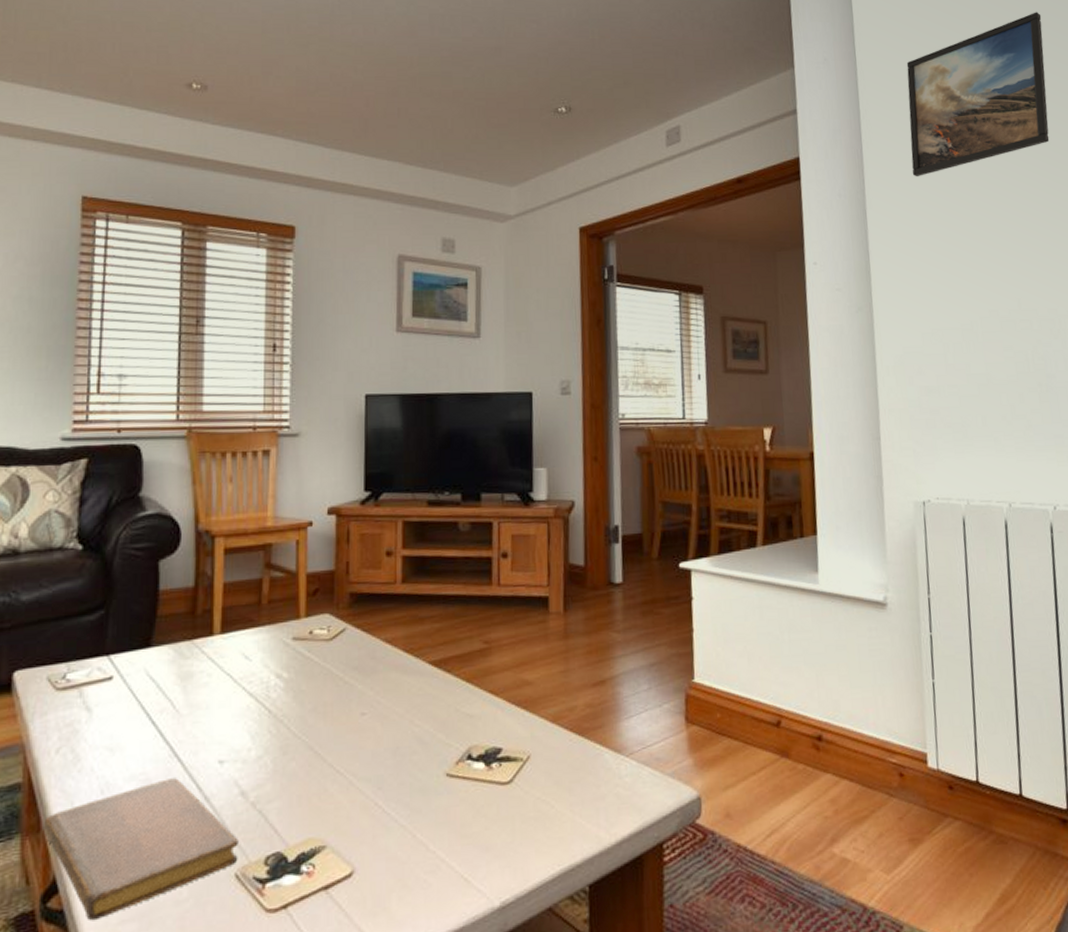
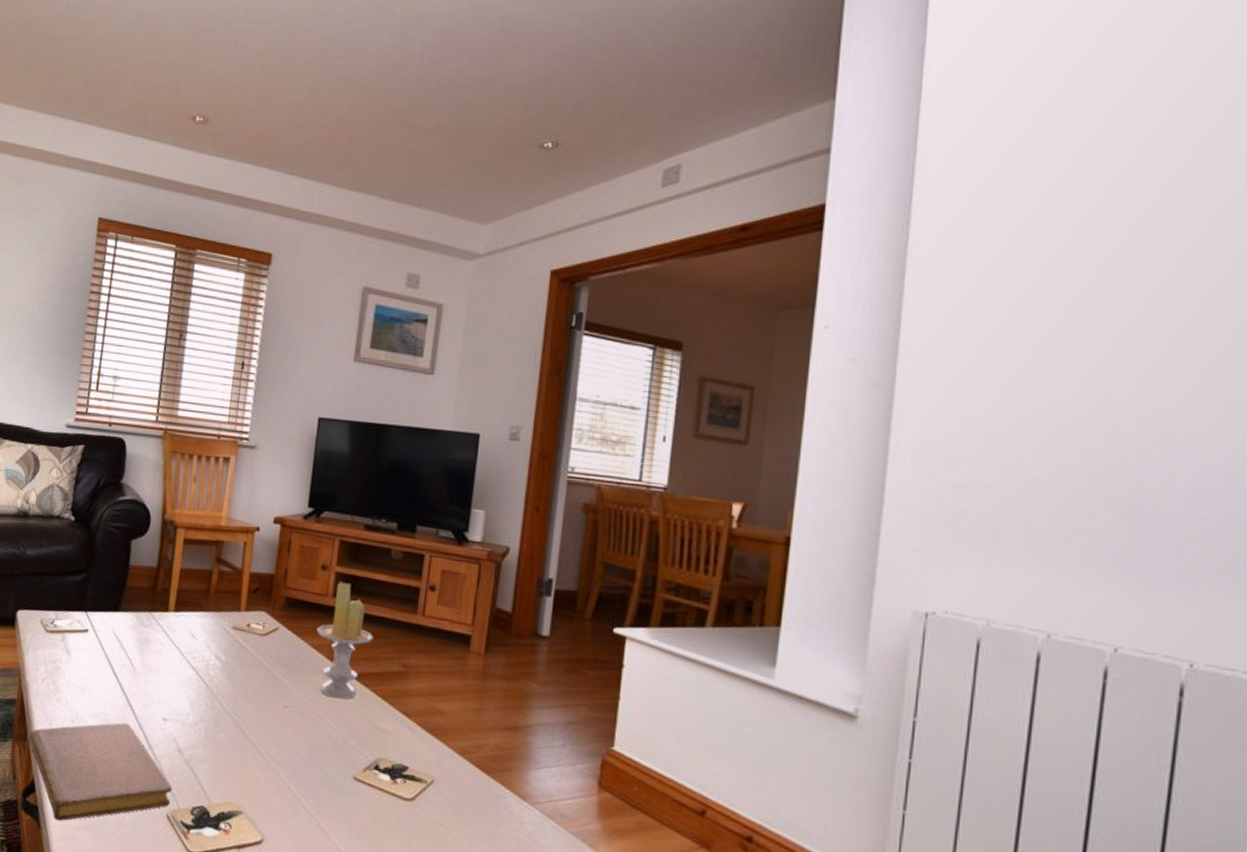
candle: none [388,565,450,693] -> present [316,582,374,700]
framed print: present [906,12,1050,177] -> none [978,22,1217,233]

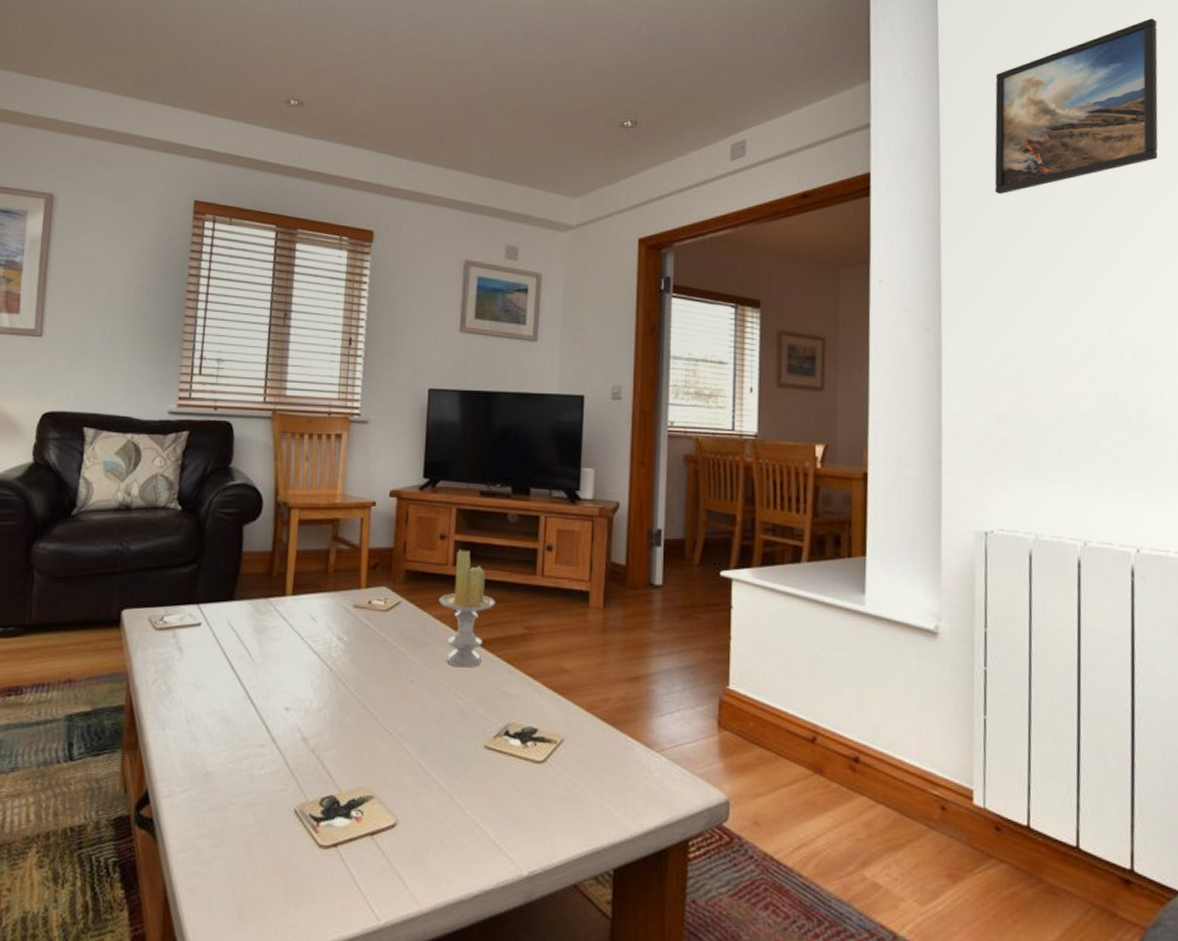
notebook: present [28,722,172,822] -> none [139,718,299,832]
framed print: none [978,22,1217,233] -> present [994,18,1158,195]

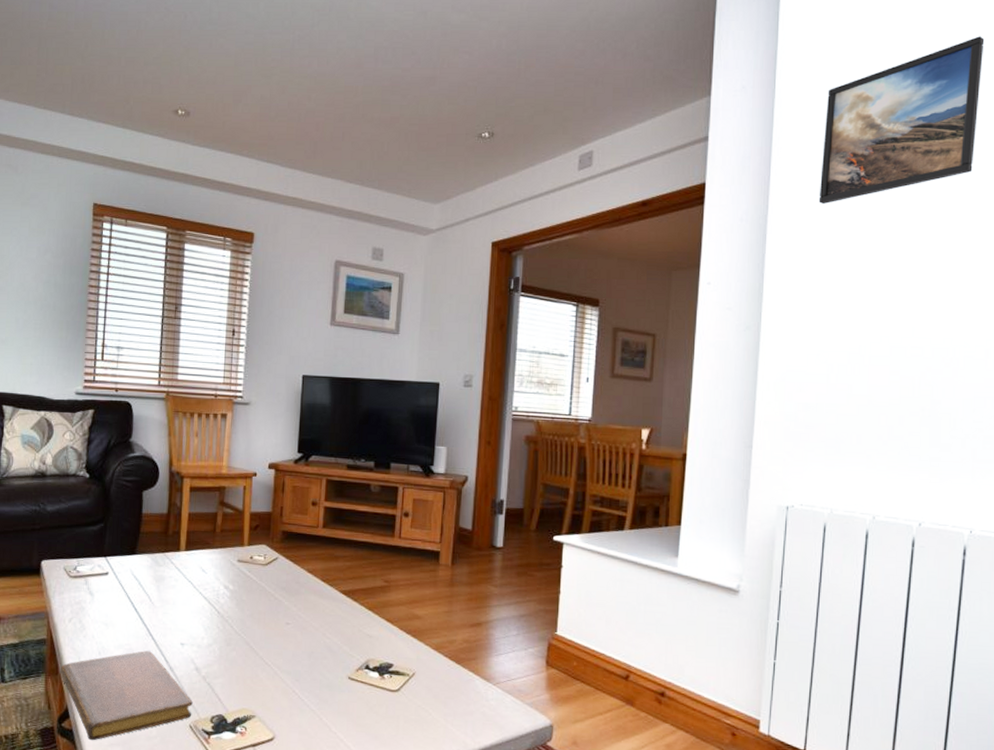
notebook: none [139,718,299,832] -> present [60,650,193,741]
candle: present [439,550,496,668] -> none [310,515,359,613]

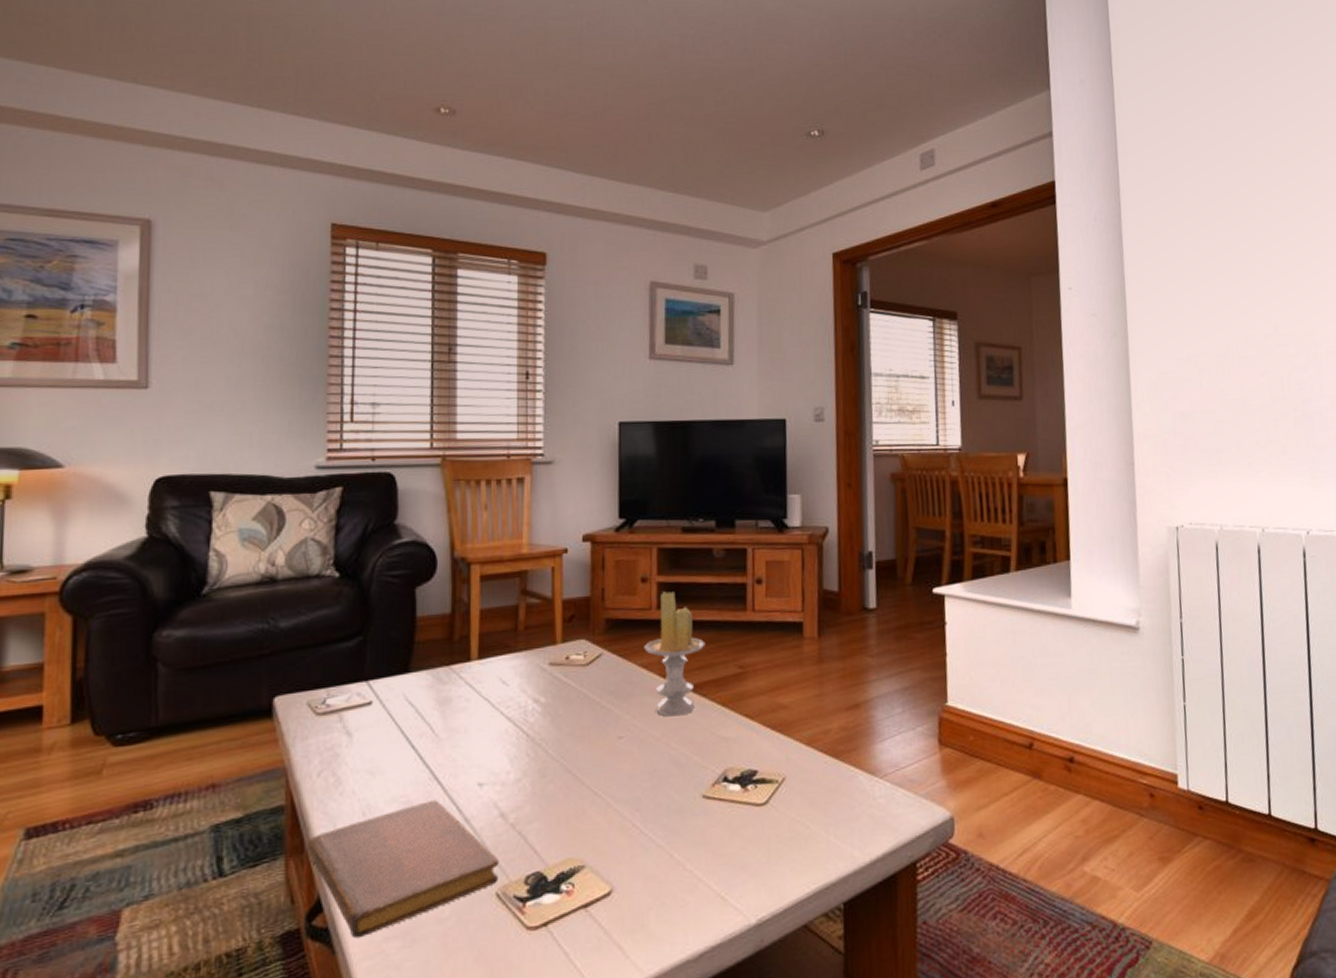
candle: none [310,515,359,613] -> present [644,591,705,717]
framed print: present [818,36,985,205] -> none [1164,31,1308,201]

